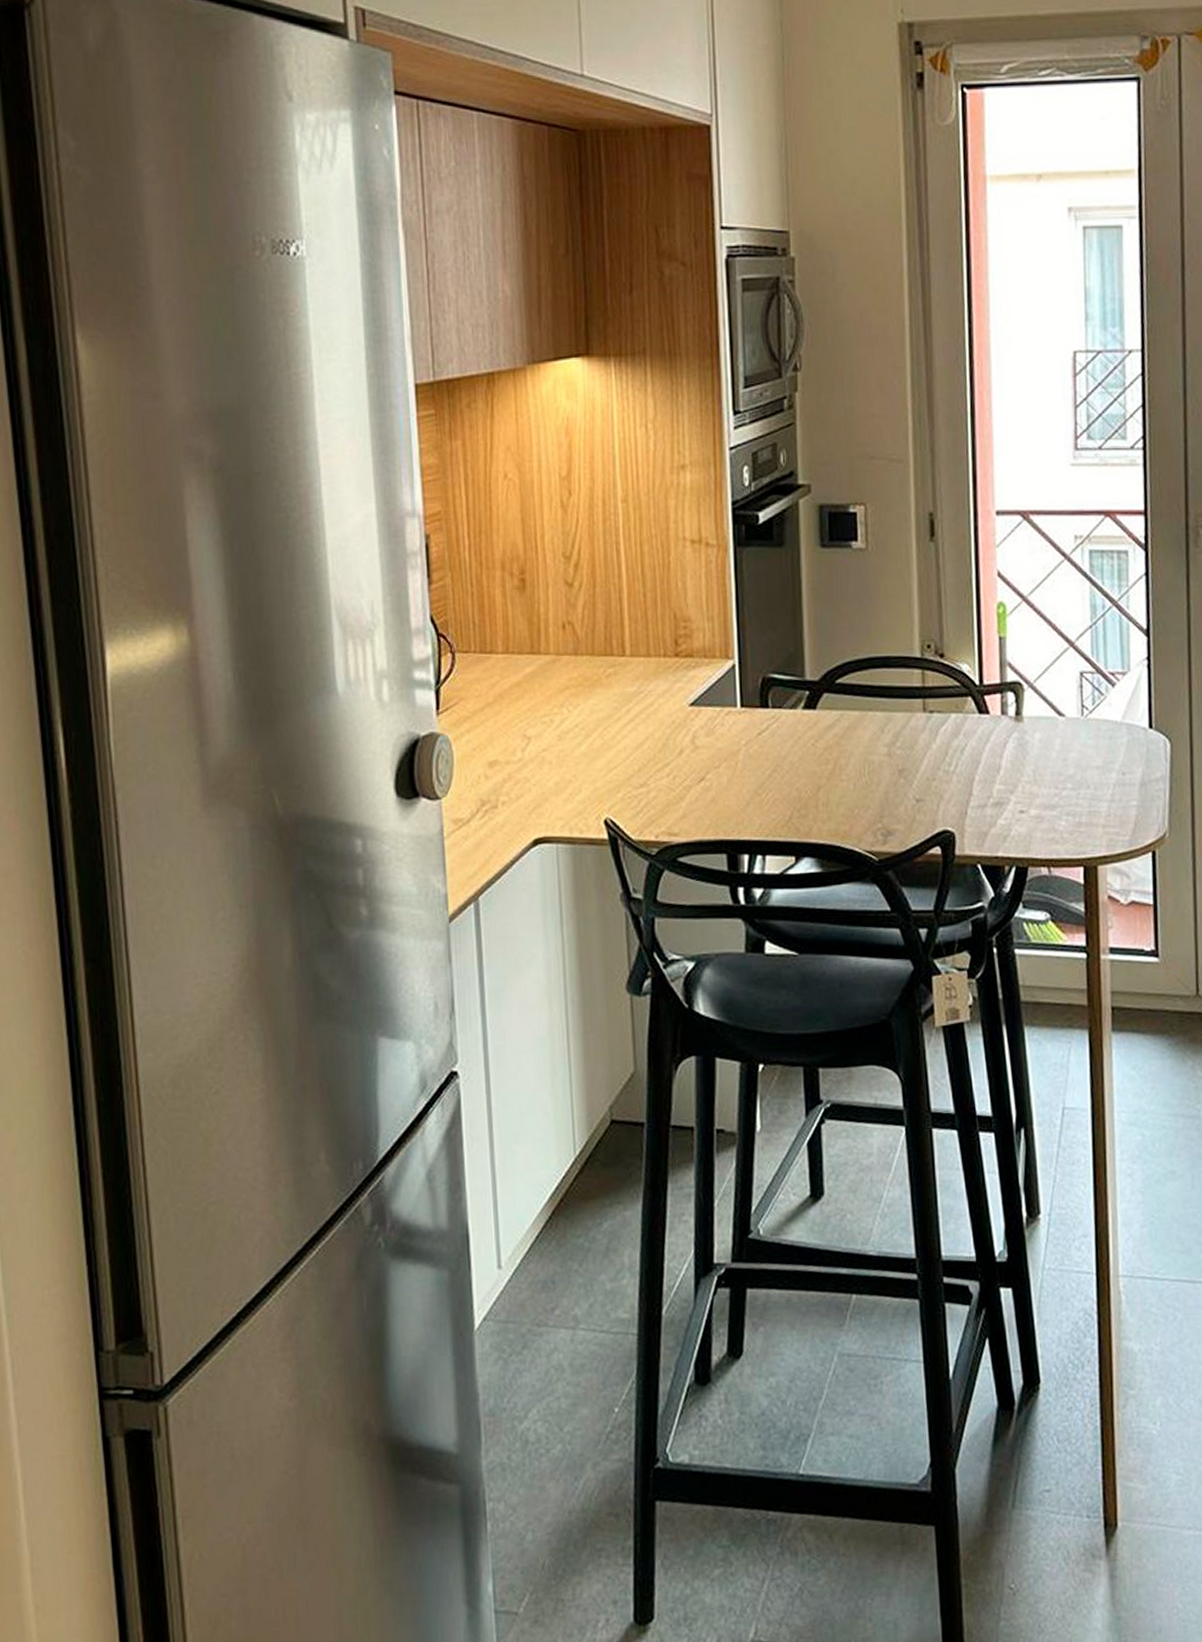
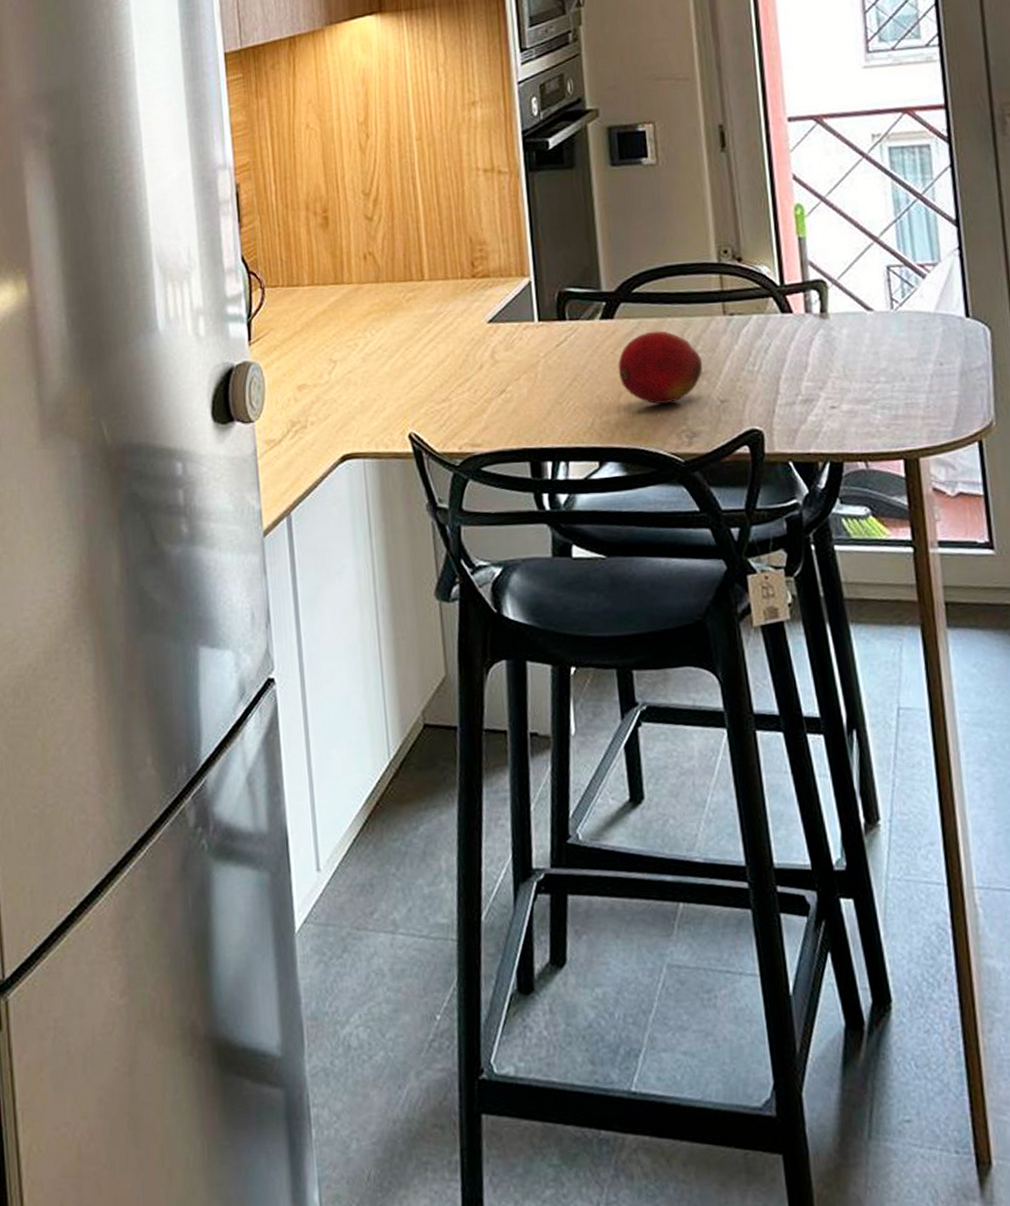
fruit: none [819,724,901,801] -> present [618,330,703,405]

